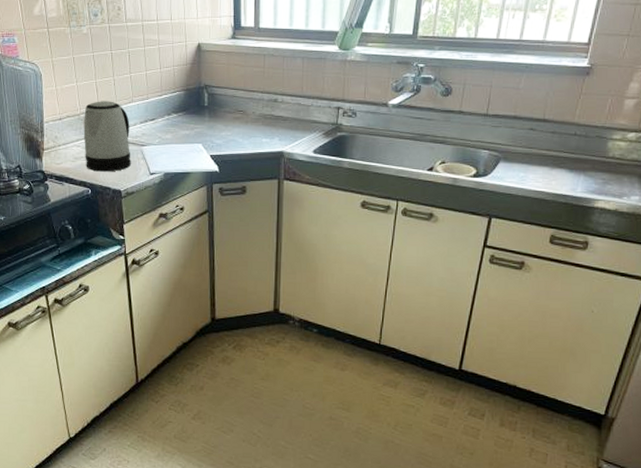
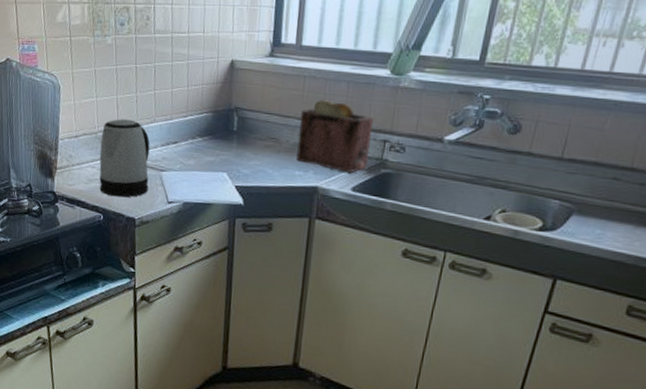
toaster: none [263,75,327,137] -> present [296,100,374,173]

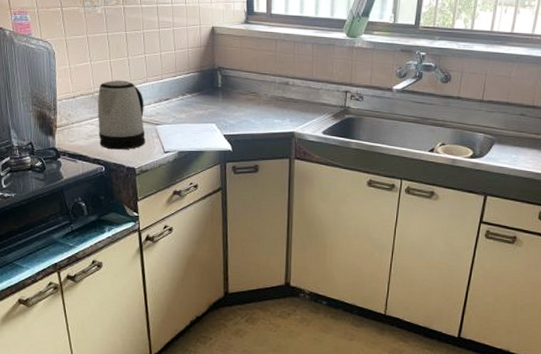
toaster: present [296,100,374,173] -> none [275,59,336,119]

